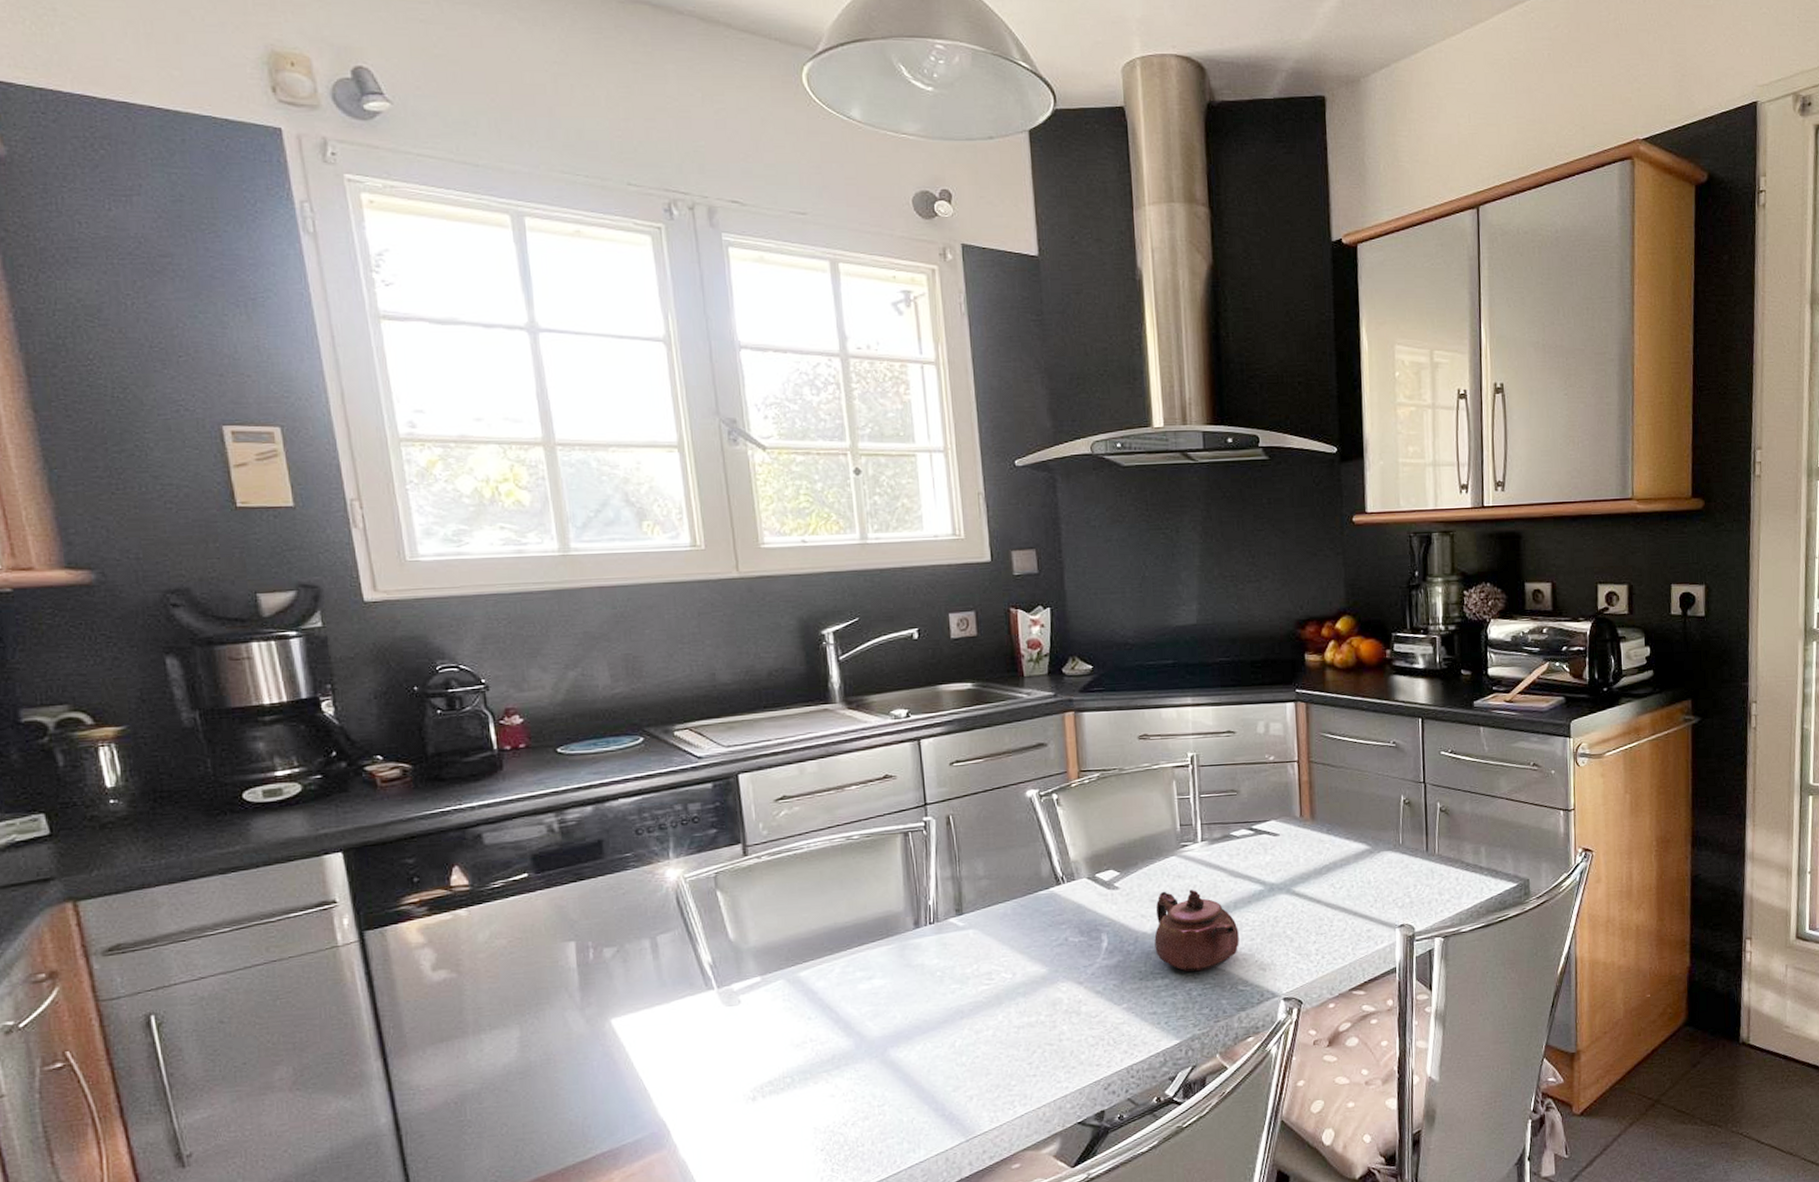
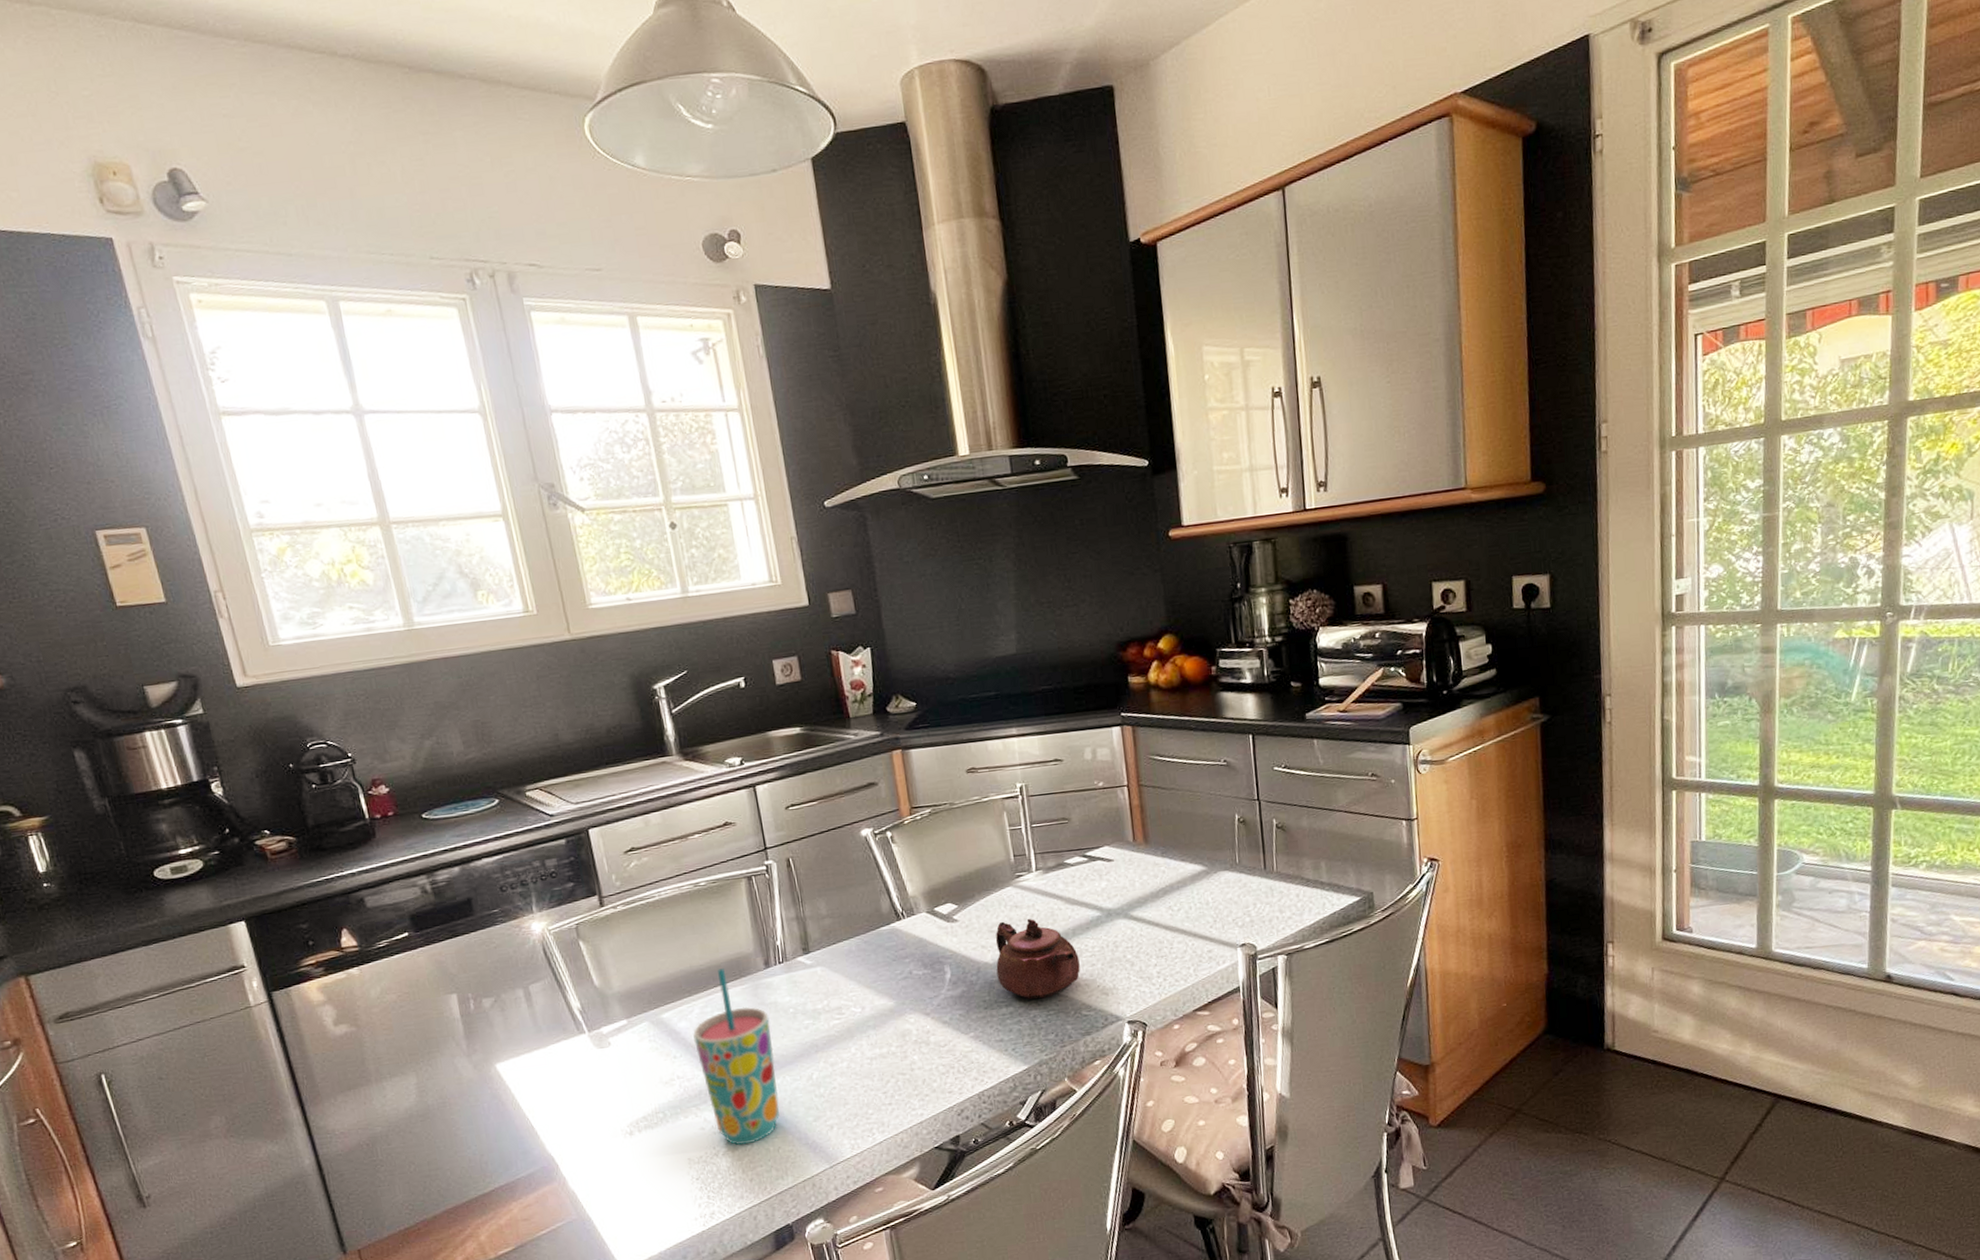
cup: none [831,927,918,1115] -> present [693,968,780,1145]

